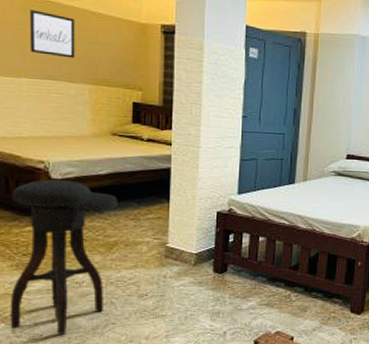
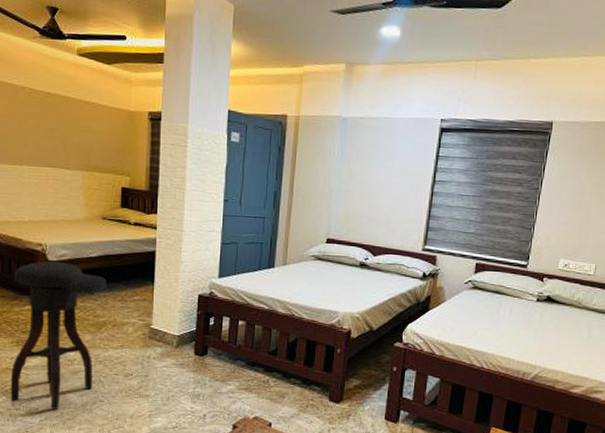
wall art: present [29,10,75,58] -> none [31,102,71,146]

